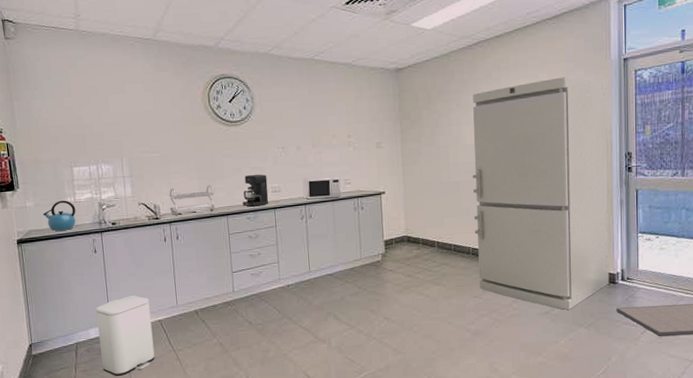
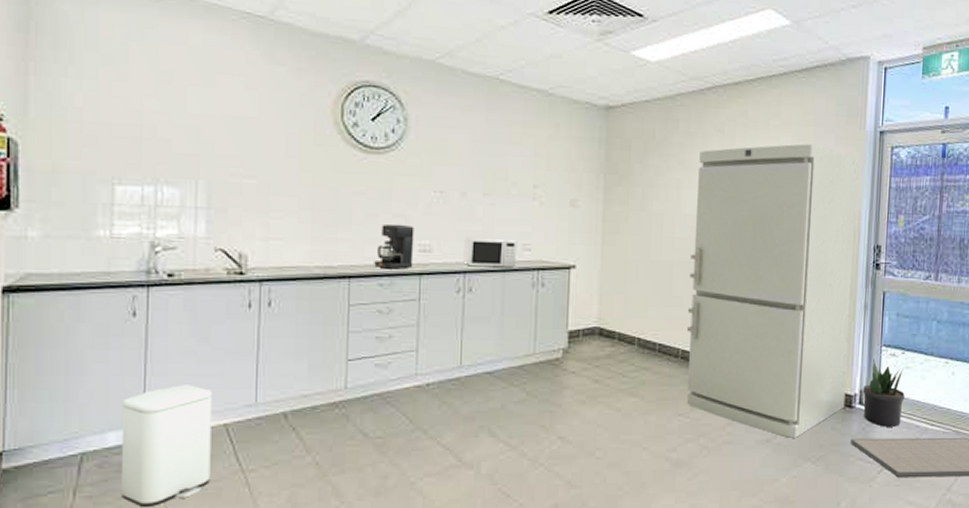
kettle: present [42,200,76,232] -> none [52,233,111,280]
dish rack: present [169,185,215,215] -> none [262,232,334,271]
planter: none [624,243,661,297] -> present [863,358,905,427]

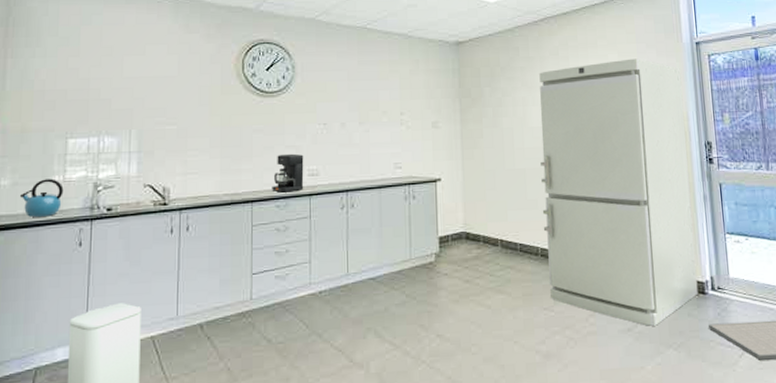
kettle: none [52,233,111,280] -> present [19,178,64,218]
microwave: present [463,236,517,268] -> none [345,158,390,186]
planter: present [863,358,905,427] -> none [713,246,755,311]

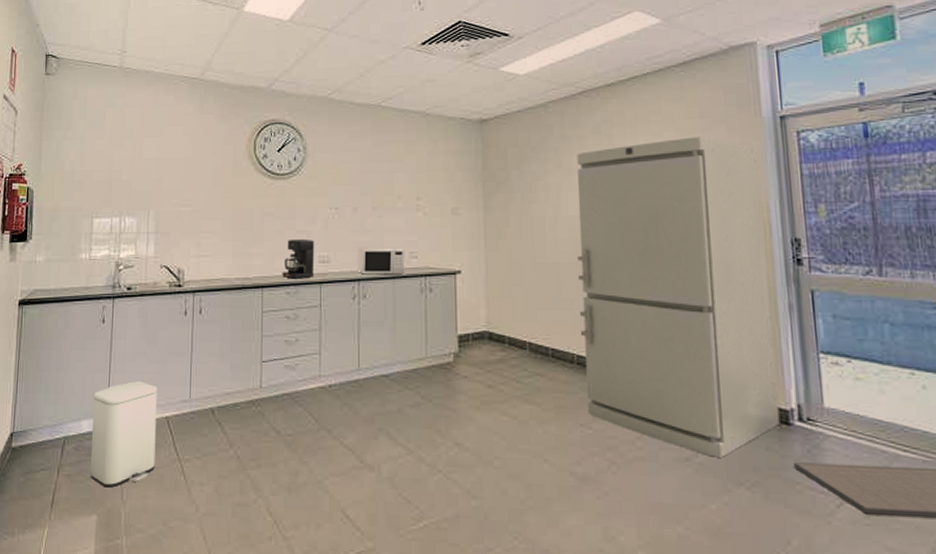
kettle: present [19,178,64,218] -> none [51,256,89,294]
microwave: none [345,158,390,186] -> present [357,246,405,275]

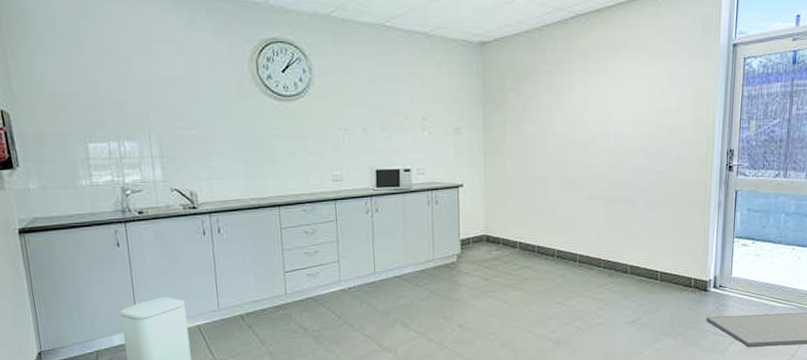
coffee maker: present [282,238,314,279] -> none [297,159,329,197]
refrigerator: present [577,136,780,459] -> none [560,61,713,319]

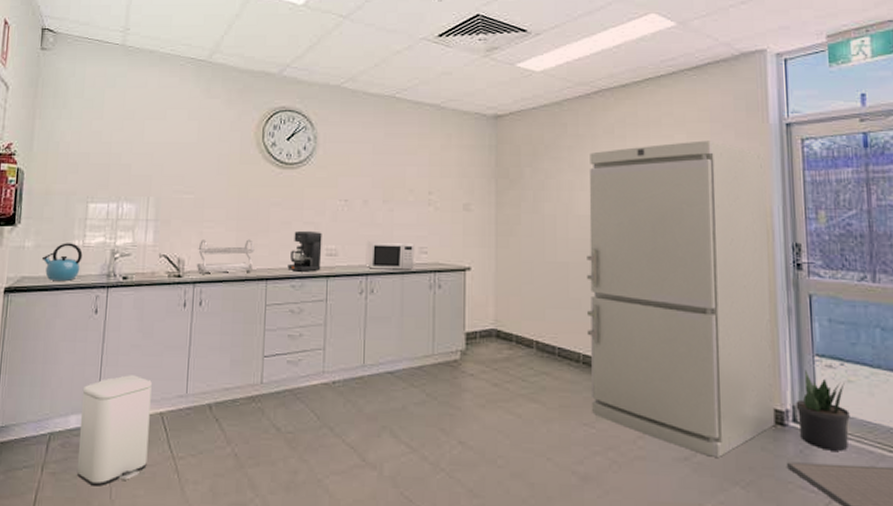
kettle: none [50,183,94,220] -> present [41,243,83,282]
dish rack: none [208,170,264,204] -> present [196,239,255,274]
coffee maker: none [297,159,329,197] -> present [287,230,322,272]
refrigerator: none [560,61,713,319] -> present [586,140,776,459]
planter: none [717,249,755,306] -> present [795,369,850,451]

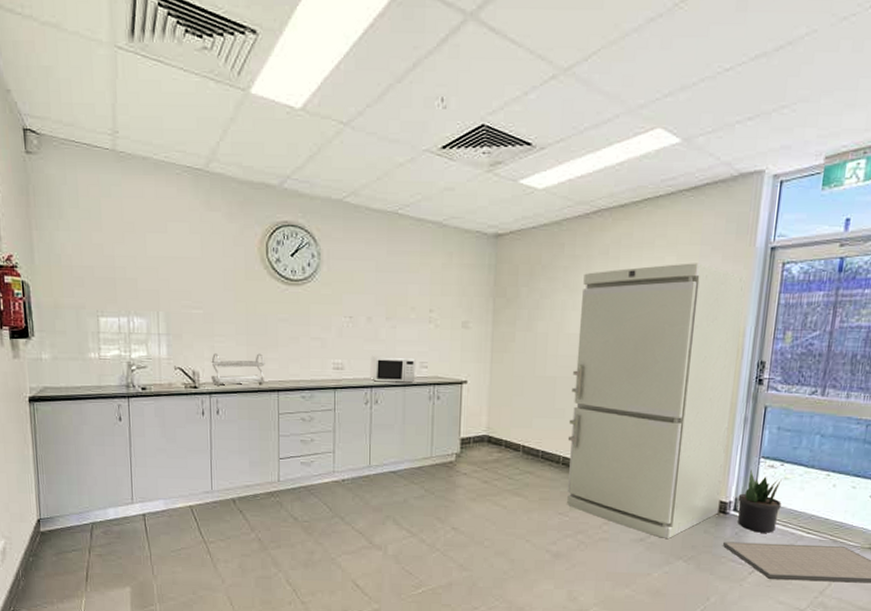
kettle: present [41,243,83,282] -> none [60,355,100,392]
pedal bin: present [76,375,152,486] -> none [116,474,182,565]
coffee maker: present [287,230,322,272] -> none [297,345,329,384]

